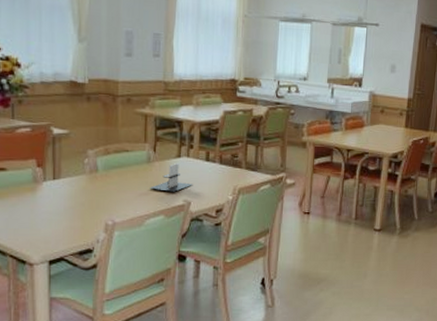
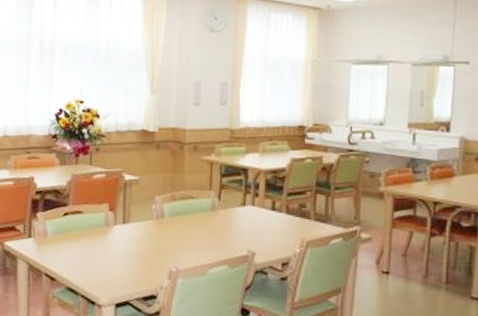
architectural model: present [149,162,192,192] -> none [213,211,257,241]

